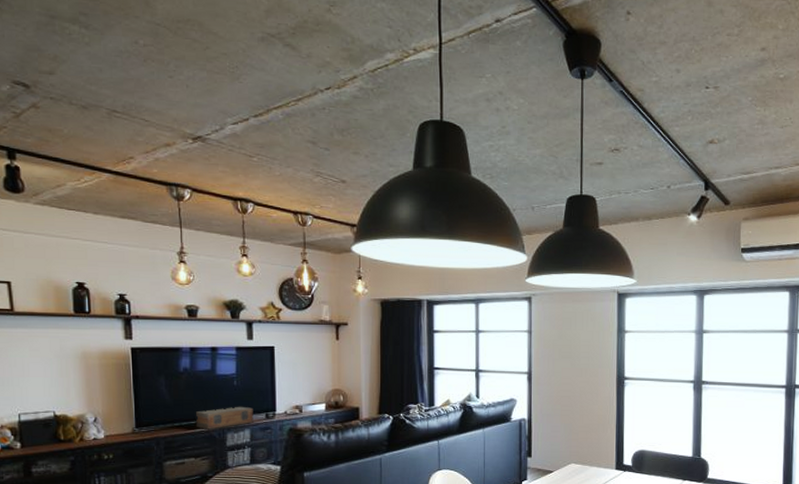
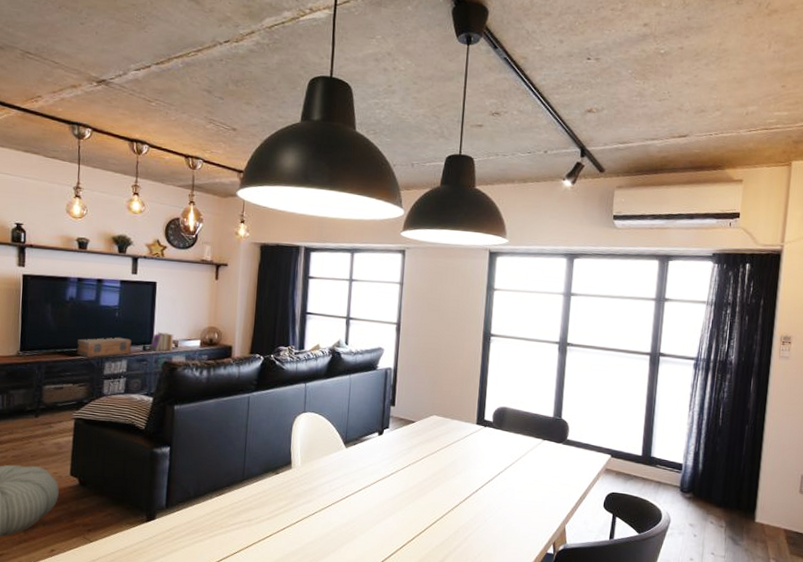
books: none [272,398,298,418] -> present [149,332,174,352]

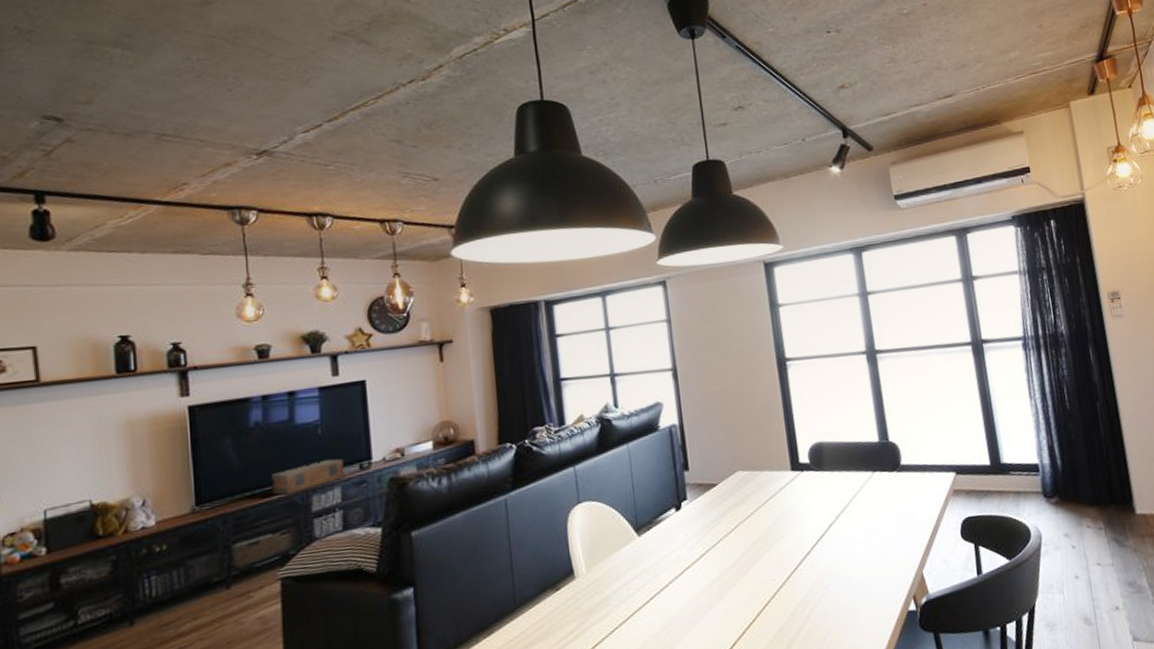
books: present [149,332,174,352] -> none [367,440,399,468]

